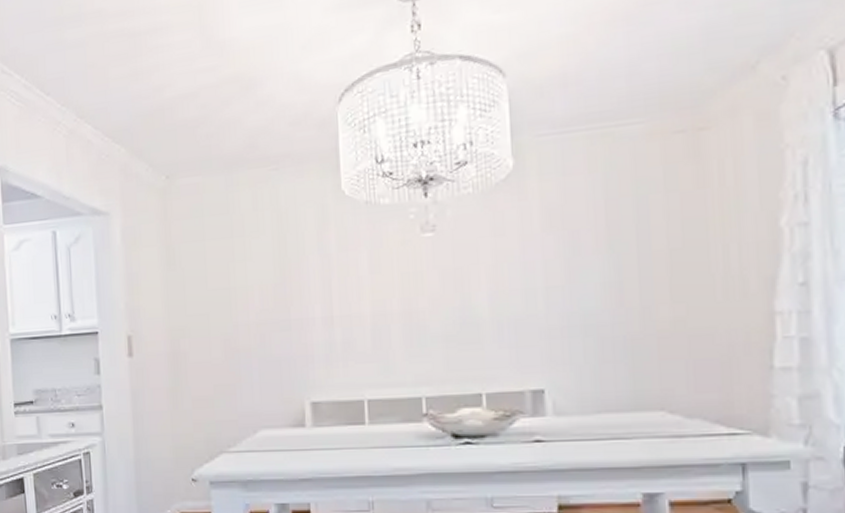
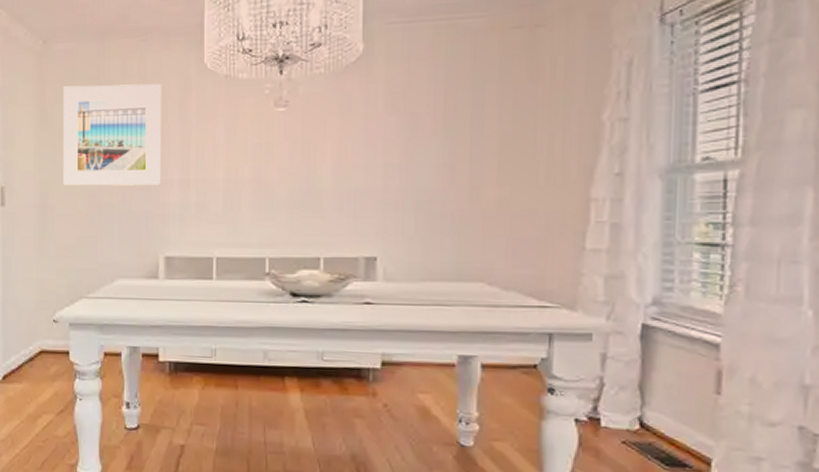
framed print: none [190,215,302,330] -> present [62,83,162,186]

